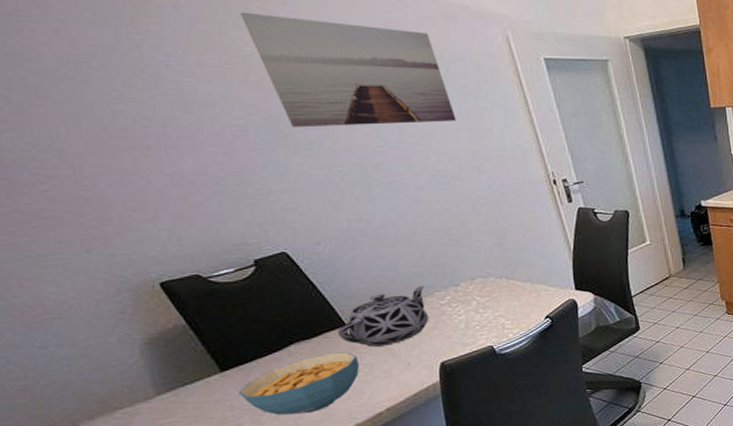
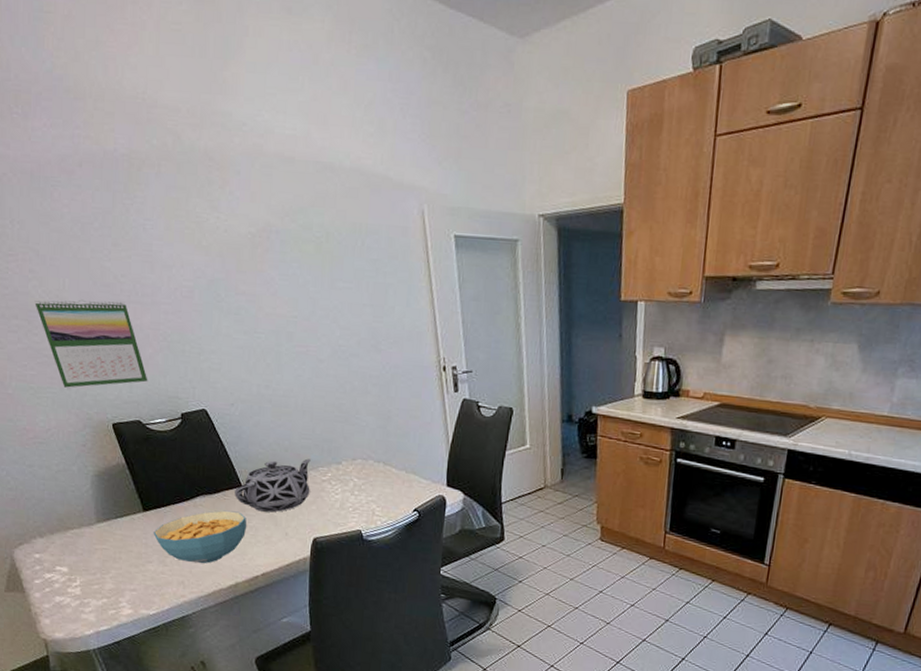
calendar: none [15,147,202,251] -> present [34,299,148,388]
wall art: present [240,12,456,128] -> none [204,180,364,297]

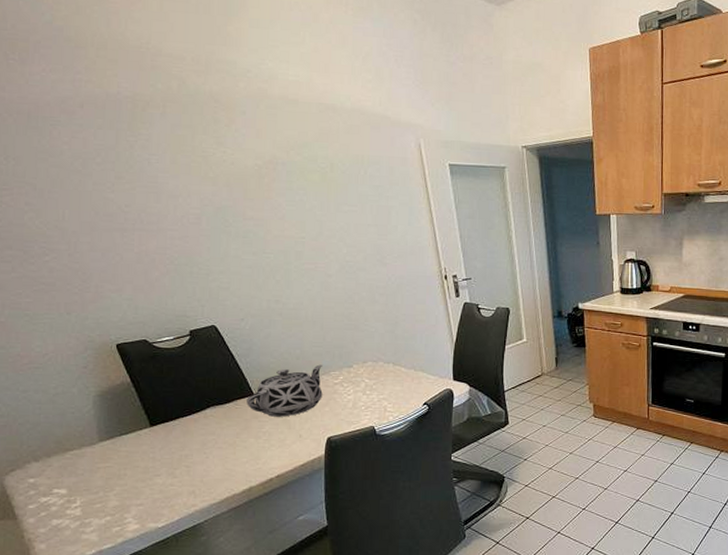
calendar: present [34,299,148,388] -> none [31,229,155,313]
cereal bowl: present [153,510,247,563] -> none [161,419,260,472]

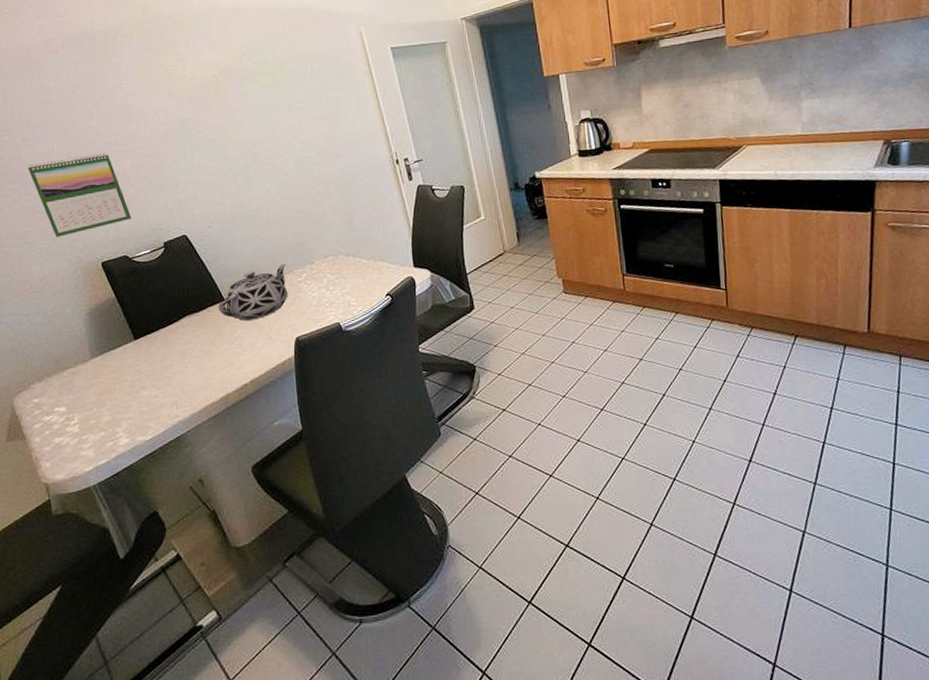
calendar: none [31,229,155,313] -> present [27,152,132,237]

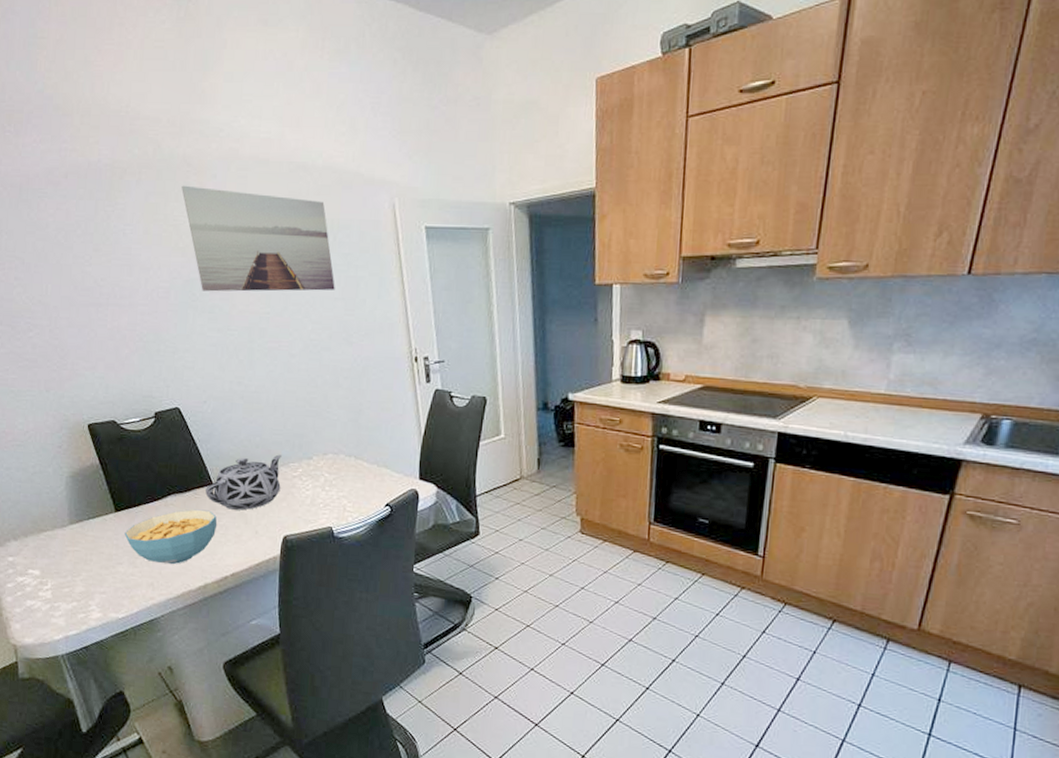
calendar: present [27,152,132,237] -> none [18,304,124,390]
cereal bowl: none [145,324,233,382] -> present [124,509,218,564]
wall art: none [170,37,318,129] -> present [181,185,335,292]

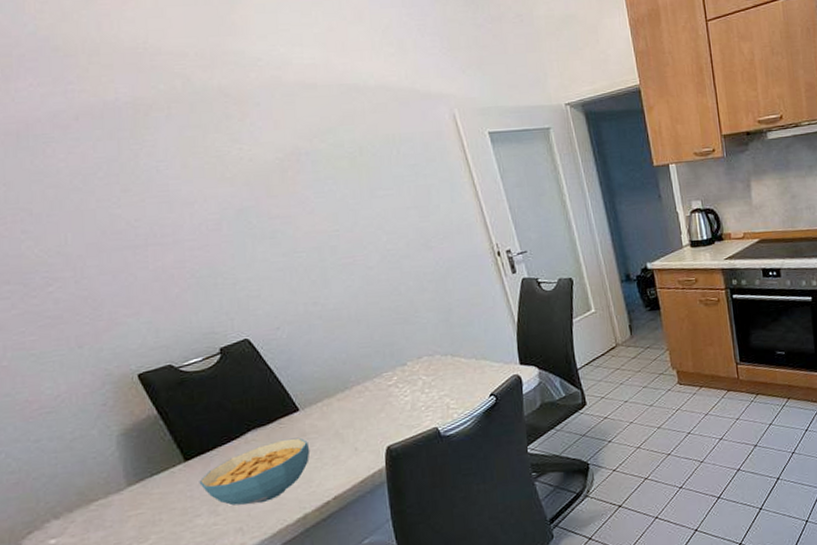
wall art: present [181,185,335,292] -> none [221,115,406,218]
teapot: present [205,454,282,511] -> none [291,366,377,432]

